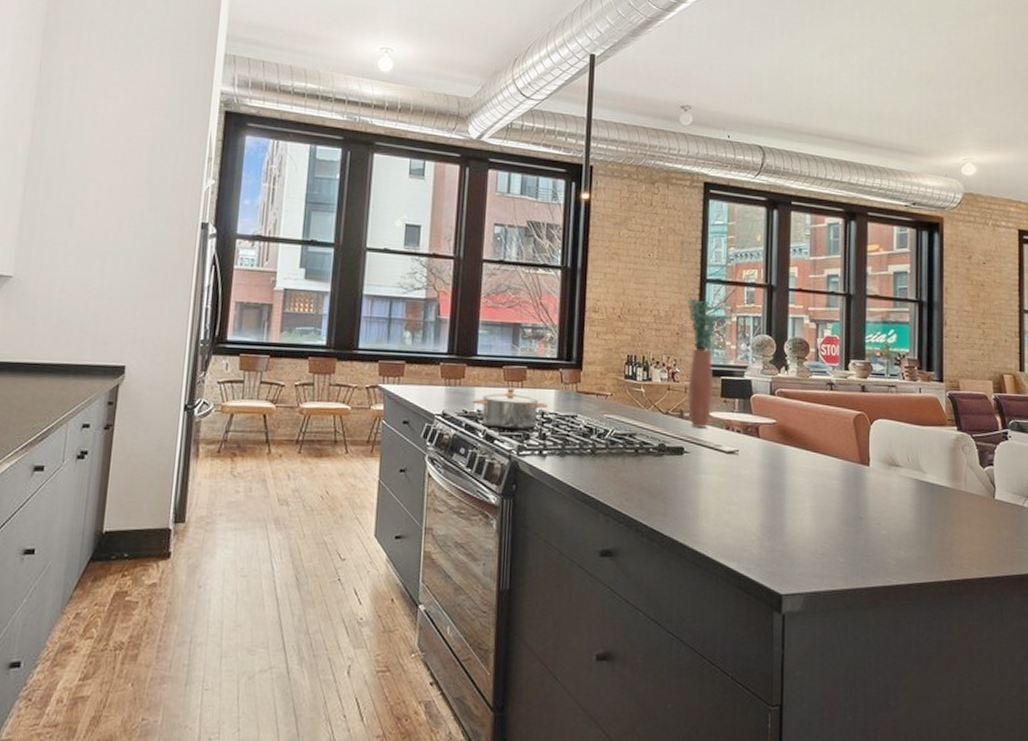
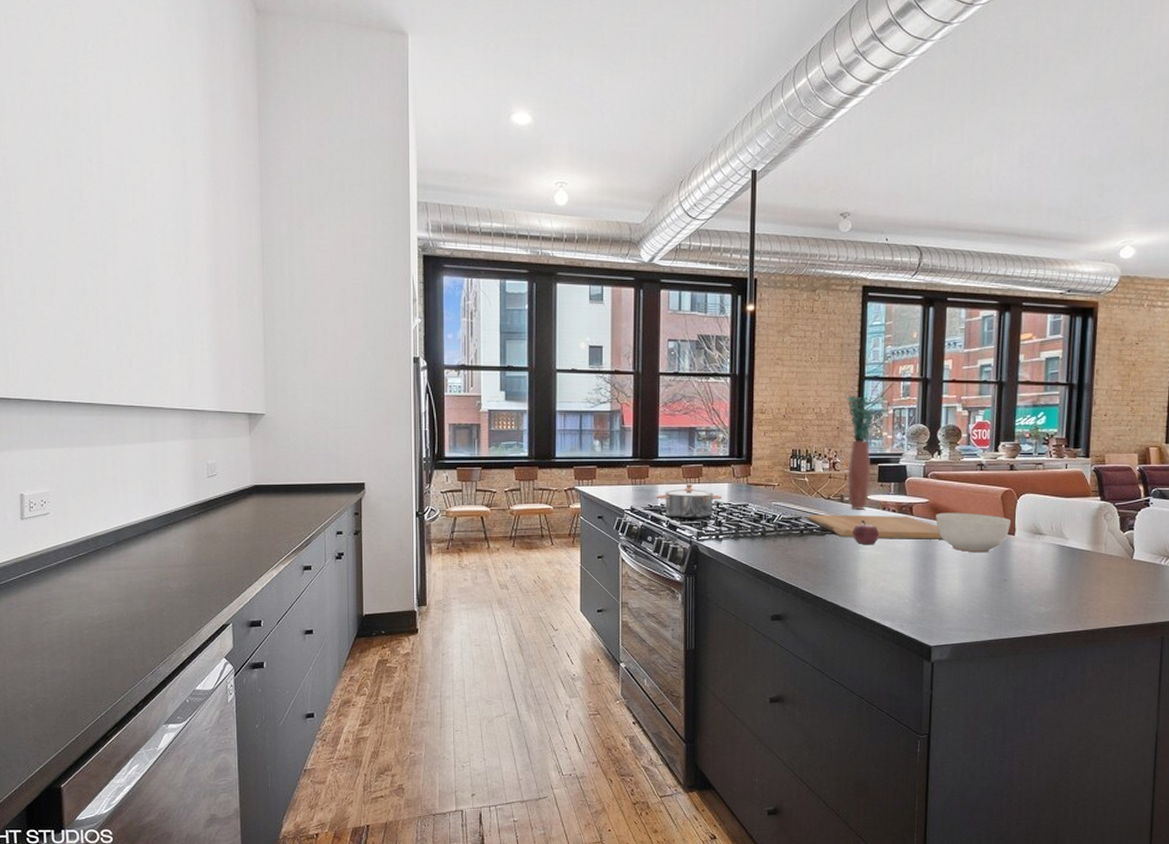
chopping board: none [642,431,793,467] -> present [806,515,944,539]
fruit: none [692,440,724,469] -> present [852,520,880,544]
bowl: none [784,436,865,485] -> present [936,512,1012,553]

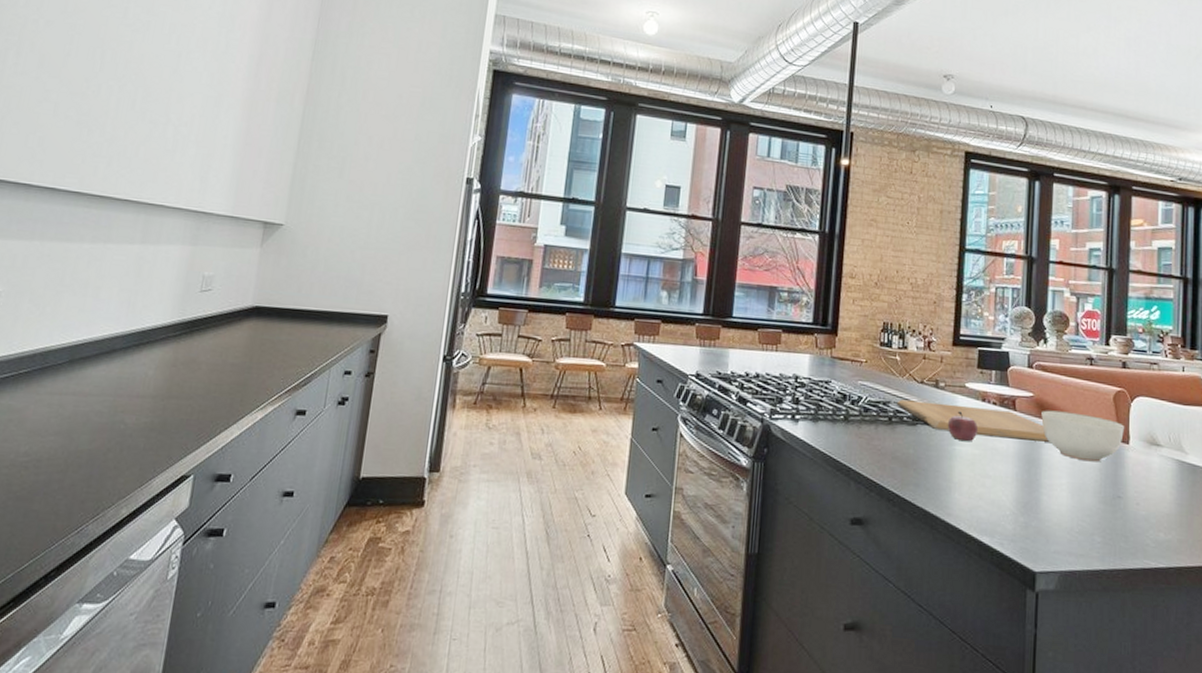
cooking pot: present [656,483,723,520] -> none [726,350,803,395]
vase: present [846,391,874,510] -> none [943,262,975,399]

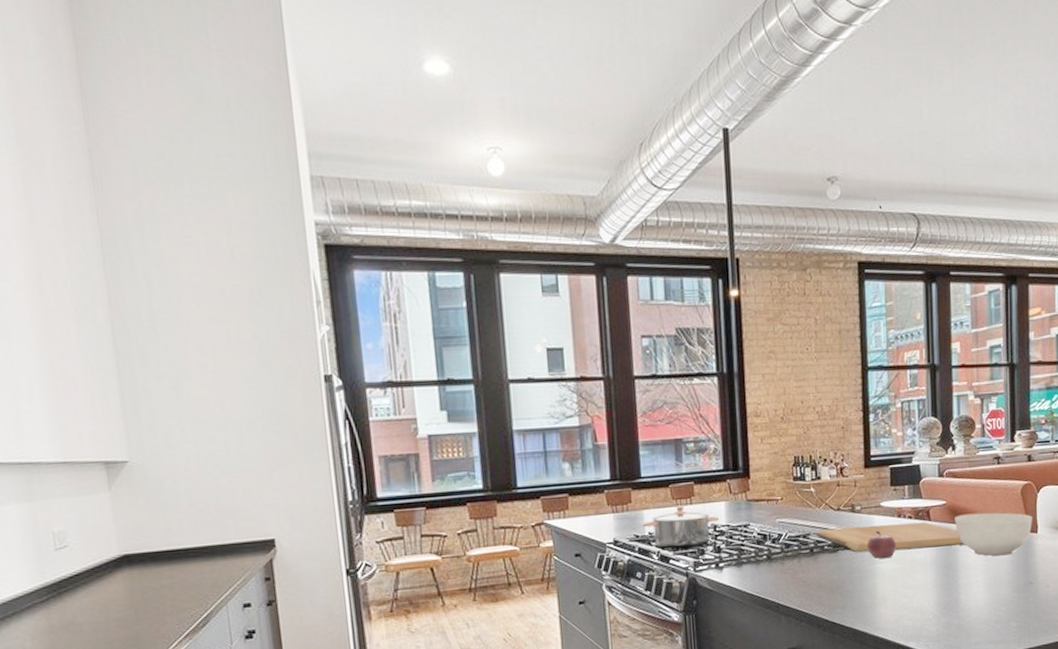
cooking pot: none [726,350,803,395] -> present [642,505,720,549]

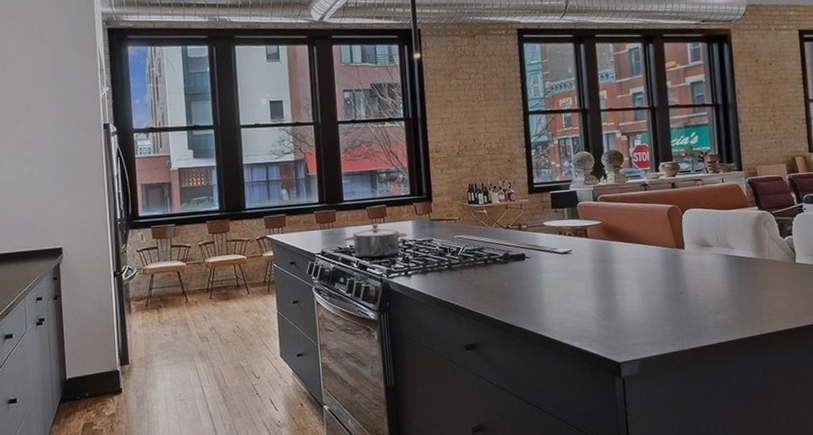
chopping board: present [816,522,965,553] -> none [489,239,619,265]
fruit: present [866,530,897,558] -> none [533,245,559,269]
bowl: present [955,512,1033,556] -> none [609,231,680,269]

